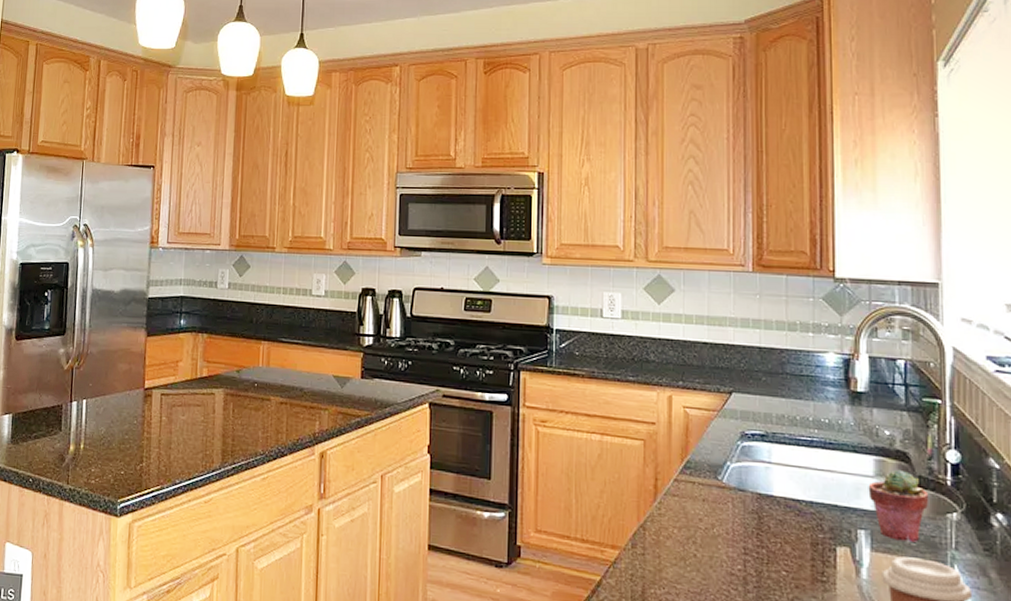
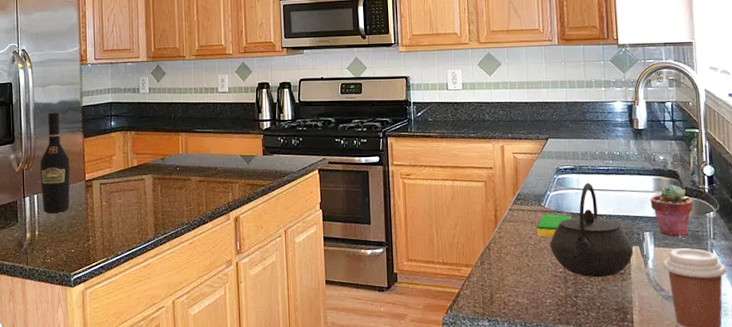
wine bottle: none [91,302,128,424] -> present [40,112,70,213]
dish sponge: none [709,491,759,523] -> present [536,214,572,237]
kettle: none [727,455,842,584] -> present [550,183,634,278]

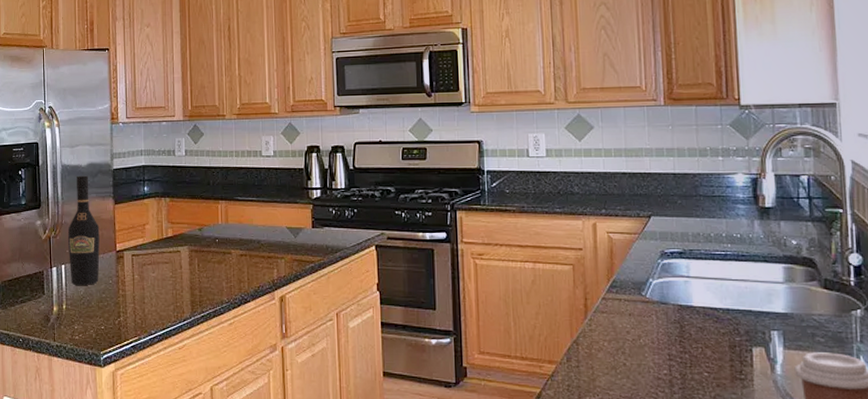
dish sponge: present [536,214,572,237] -> none [635,306,680,333]
kettle: present [550,183,634,278] -> none [652,270,758,383]
potted succulent: present [650,184,694,237] -> none [779,274,835,338]

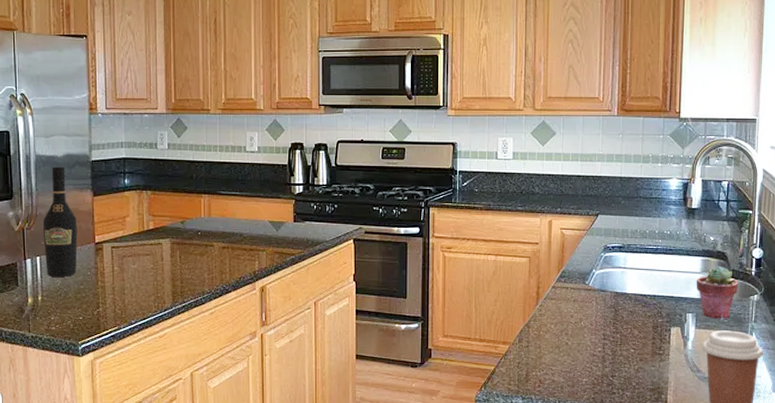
potted succulent: none [779,274,835,338] -> present [696,266,739,319]

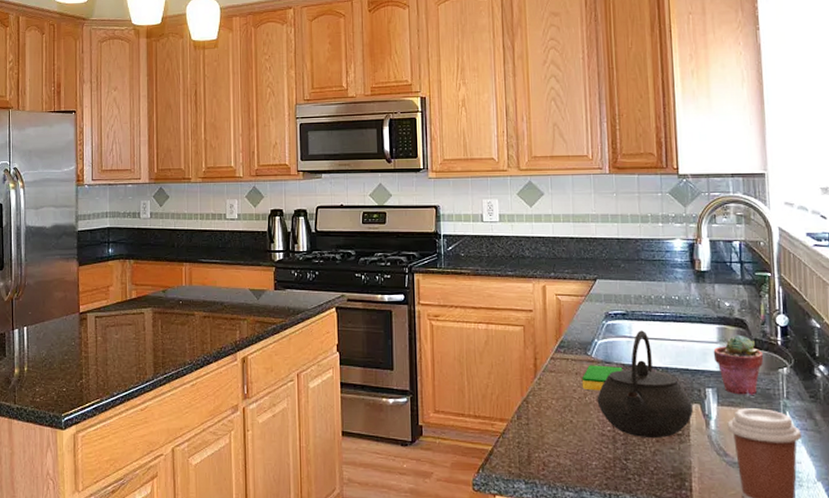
wine bottle: present [42,166,78,277] -> none [30,237,63,347]
dish sponge: none [578,293,616,316] -> present [581,365,623,391]
kettle: none [591,262,675,358] -> present [597,330,694,439]

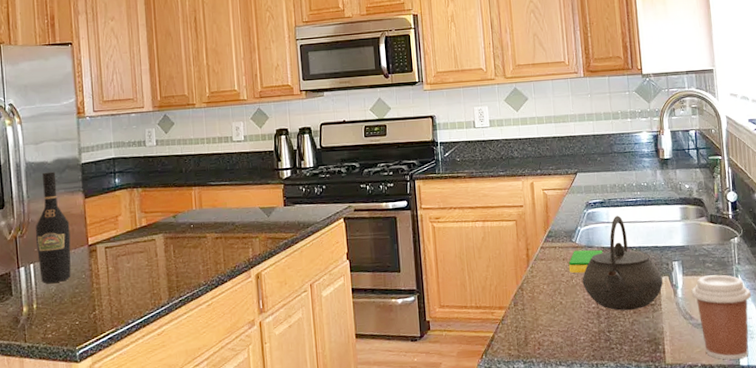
wine bottle: none [30,237,63,347] -> present [35,171,71,283]
potted succulent: present [713,334,764,395] -> none [677,212,719,265]

